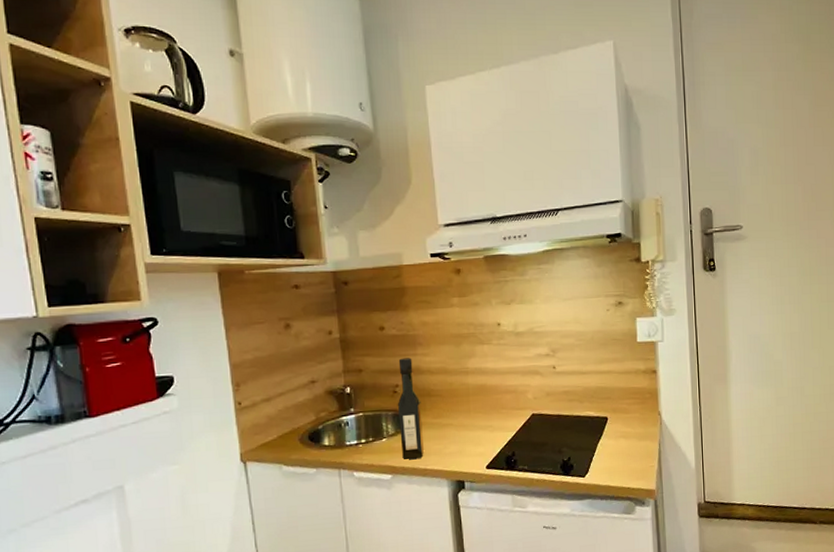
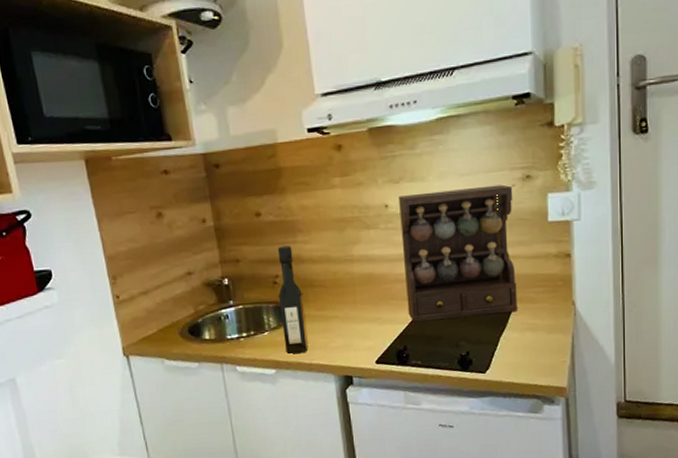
spice rack: none [510,309,612,430] -> present [399,184,517,322]

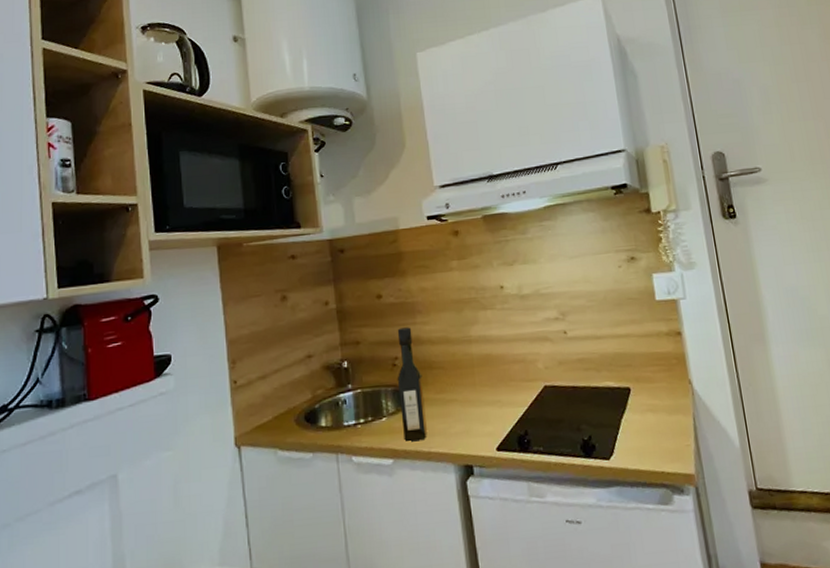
spice rack: present [399,184,517,322] -> none [513,266,636,405]

